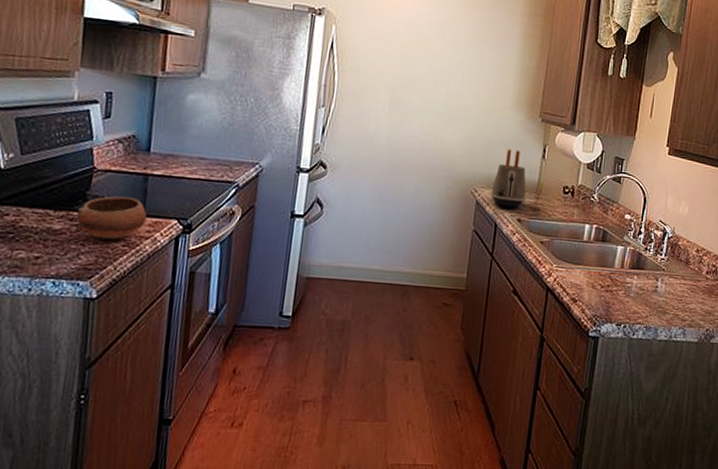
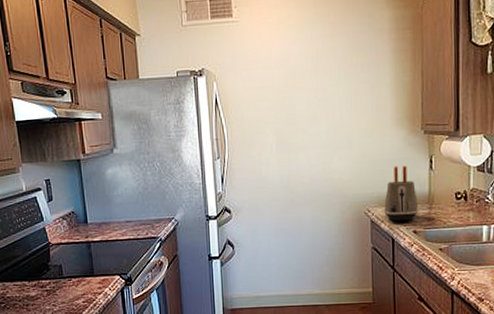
bowl: present [77,196,147,240] -> none [44,263,97,299]

